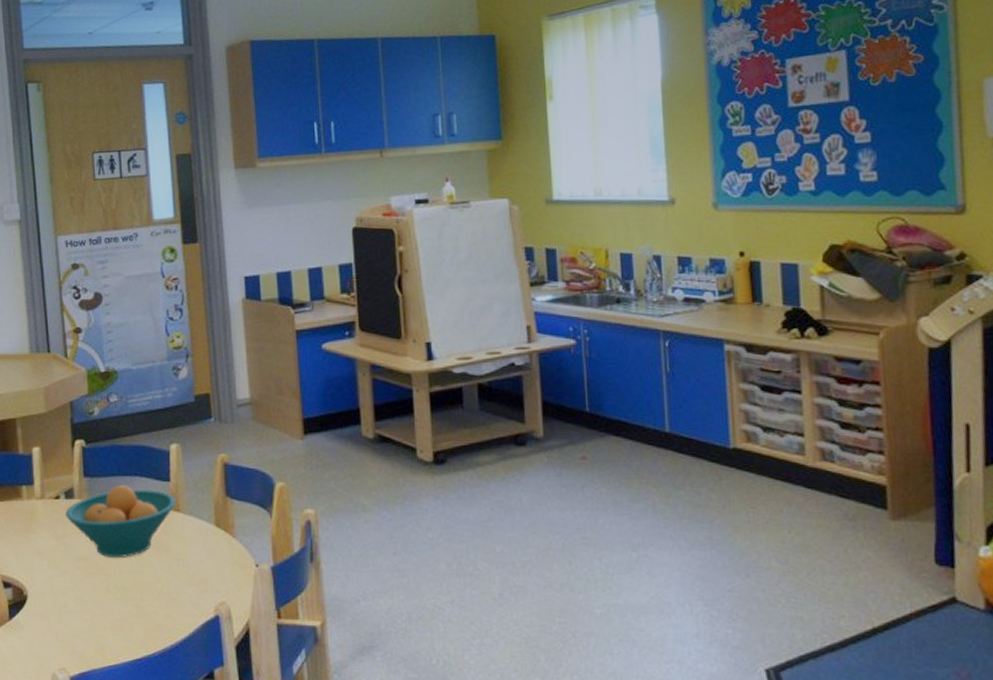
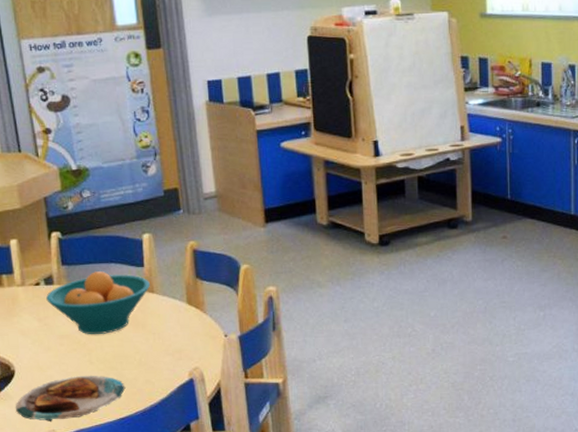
plate: none [25,605,144,659] -> present [15,376,126,422]

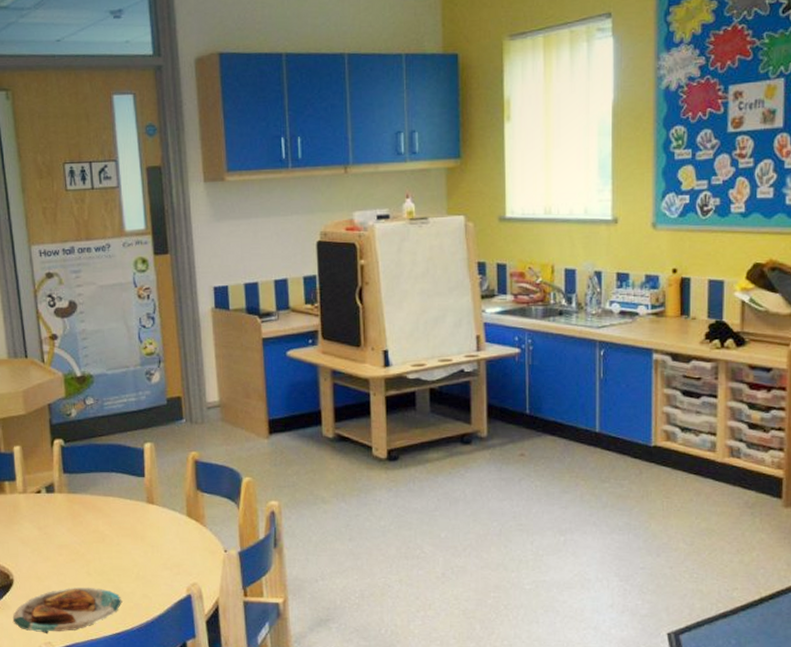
fruit bowl: present [46,271,151,335] -> none [47,481,151,546]

